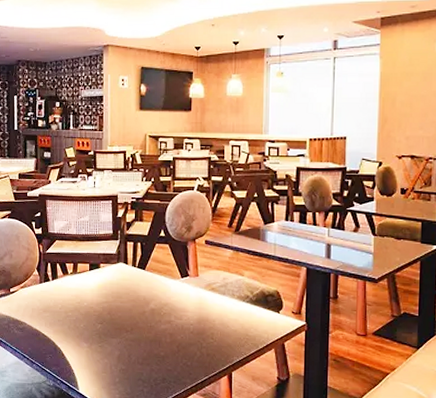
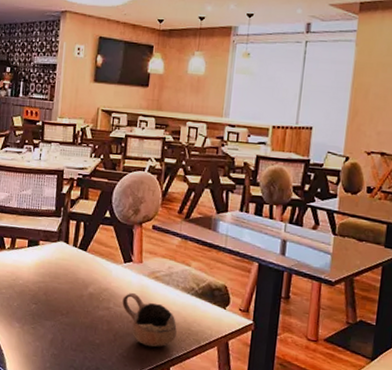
cup: none [182,305,235,355] -> present [122,292,177,347]

